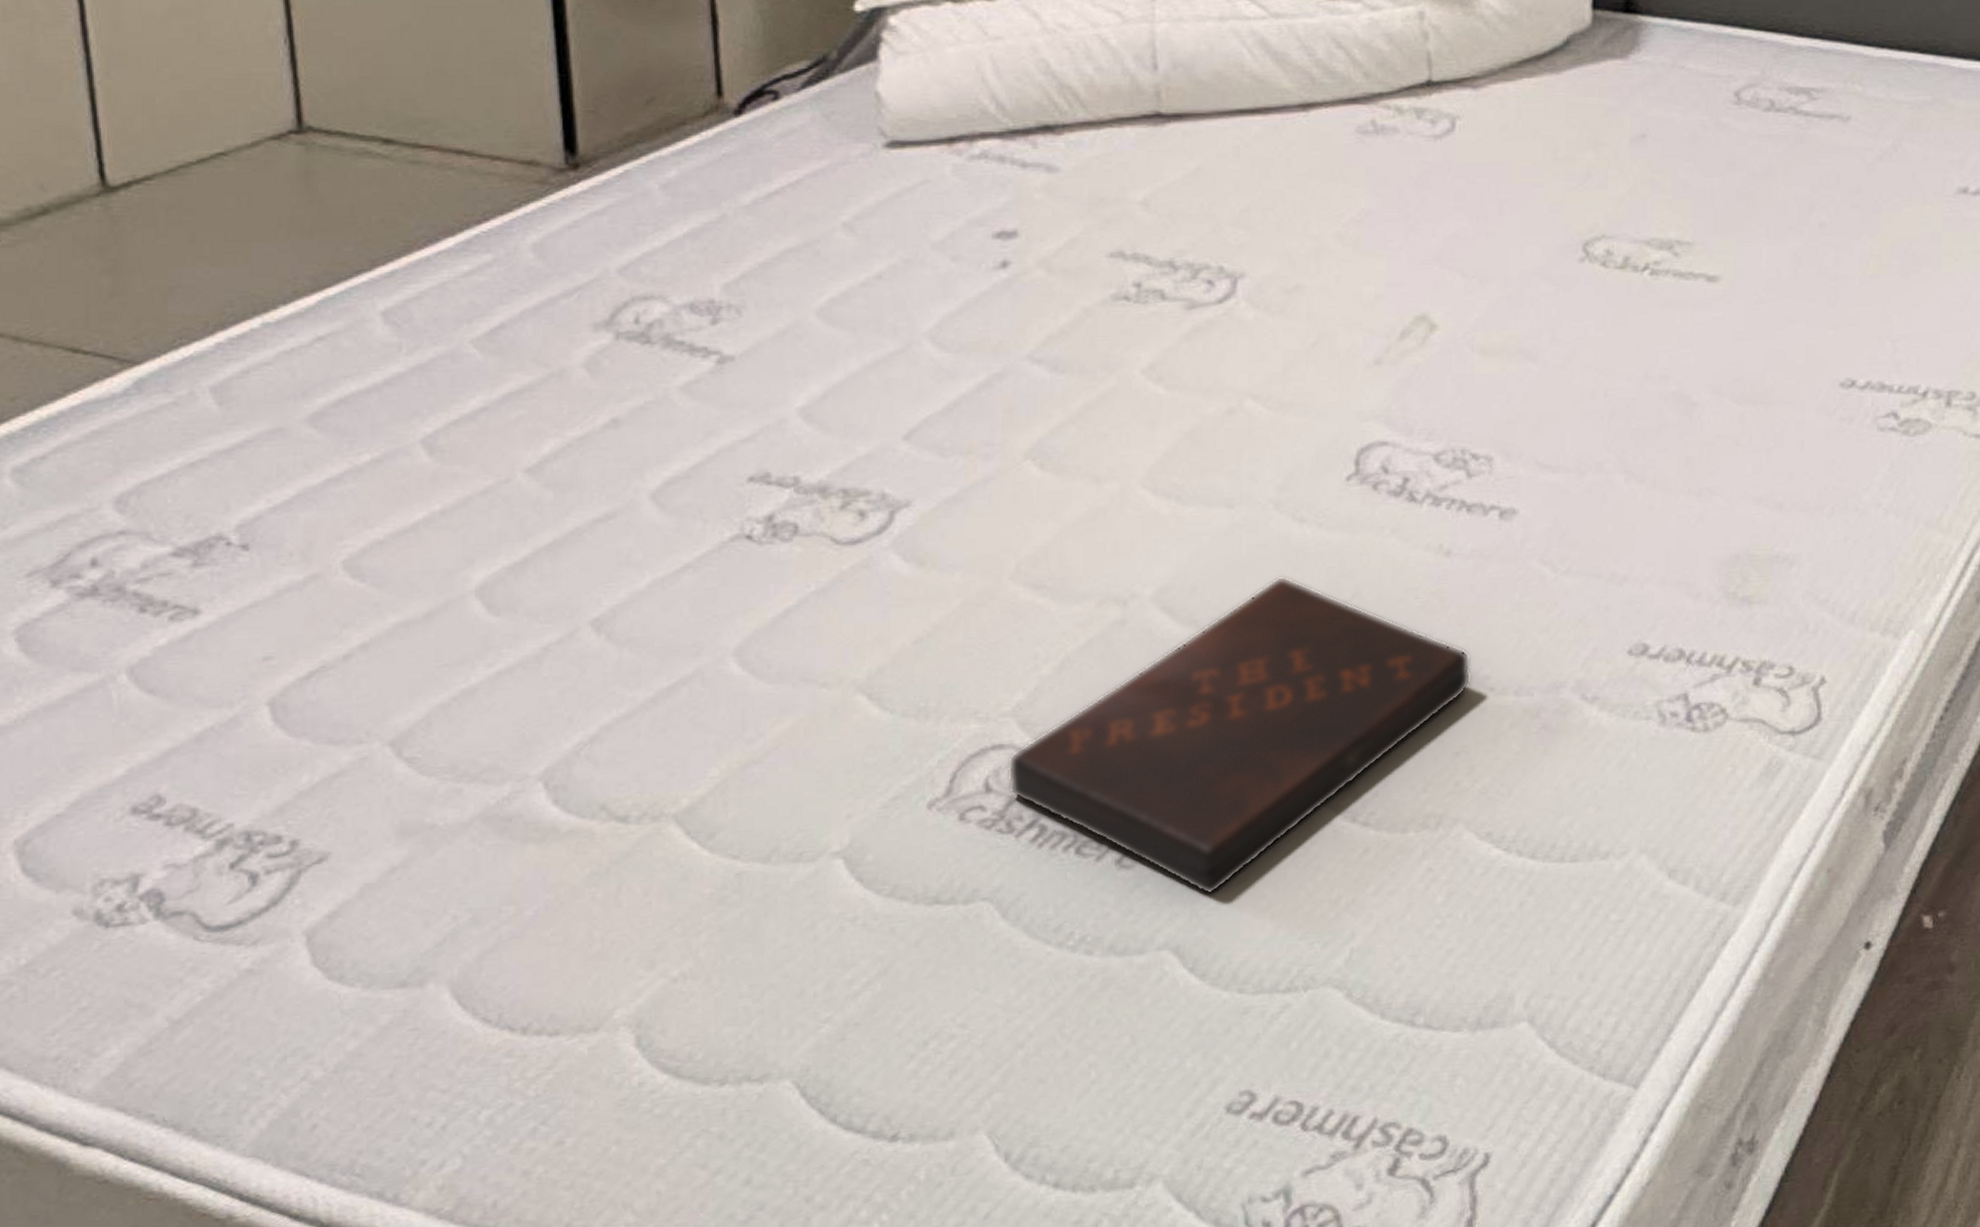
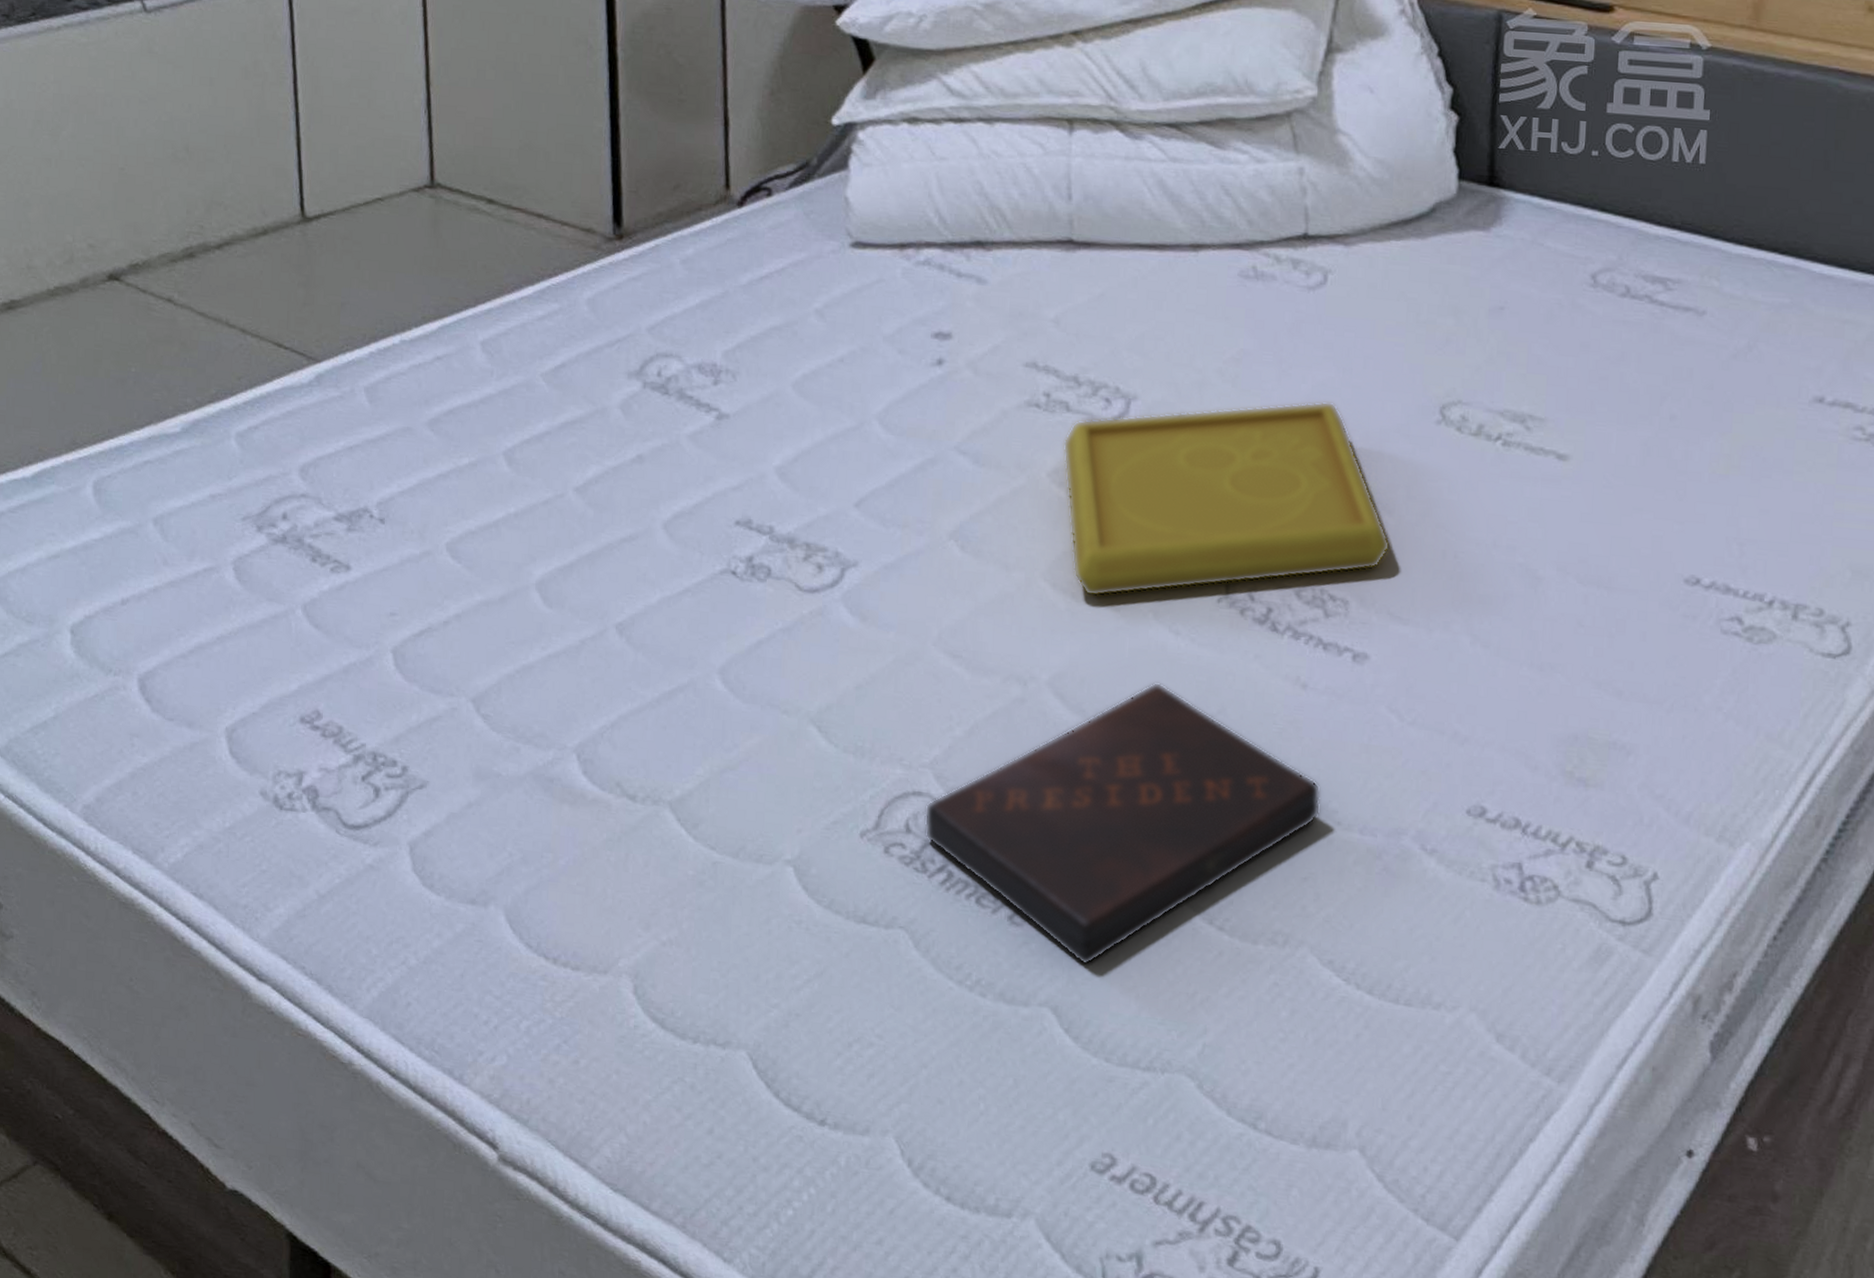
serving tray: none [1159,253,1536,497] -> present [1063,401,1391,597]

